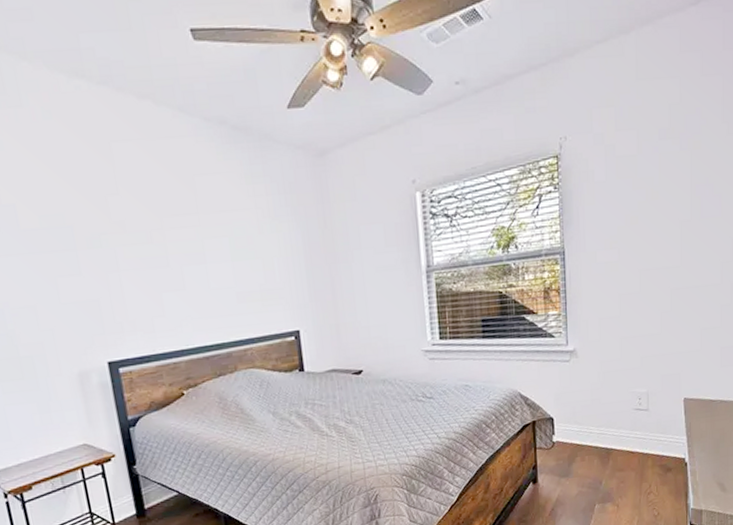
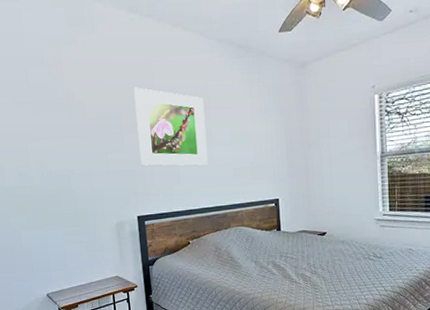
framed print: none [88,184,202,294] -> present [134,87,208,166]

